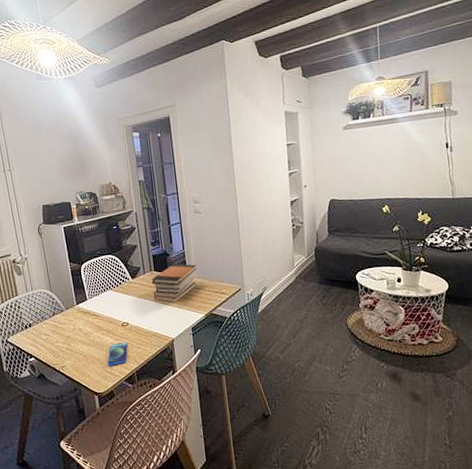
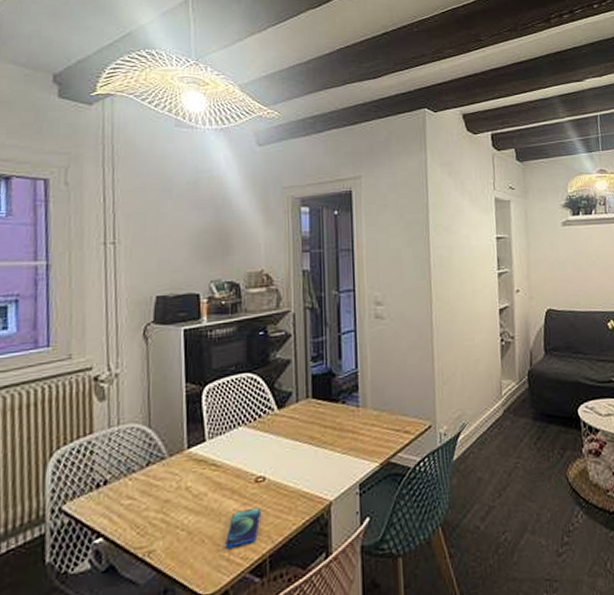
book stack: present [151,263,197,303] -> none [306,388,373,446]

